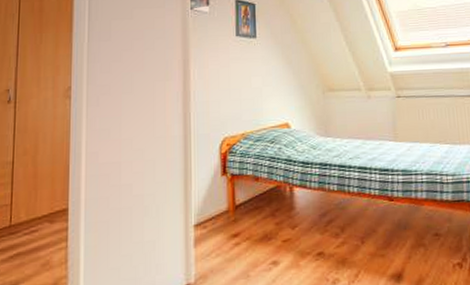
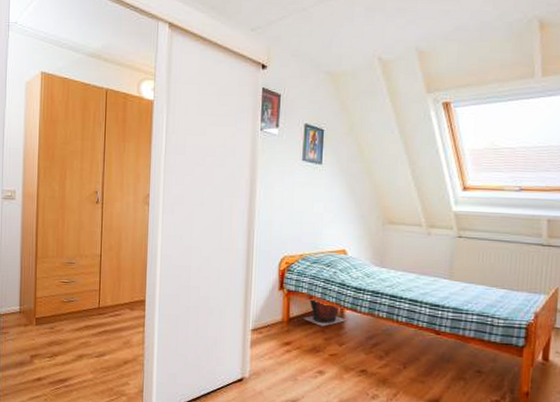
waste bin: none [250,180,296,210] -> present [303,298,346,327]

